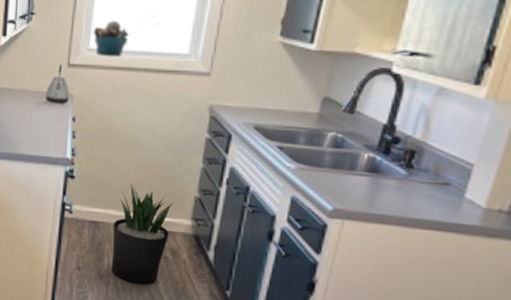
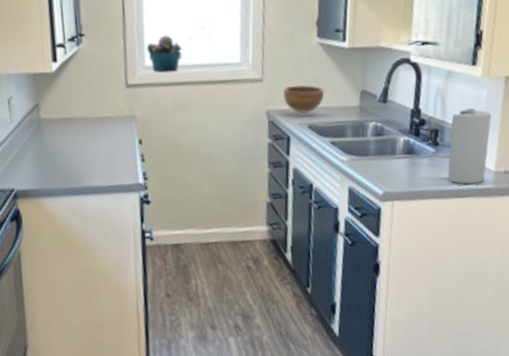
kettle: present [45,63,71,105] -> none [107,85,134,129]
planter: present [111,183,174,285] -> none [195,199,249,300]
bowl: none [230,83,280,114] -> present [283,85,325,114]
paper towel holder: none [420,131,492,218] -> present [448,107,492,185]

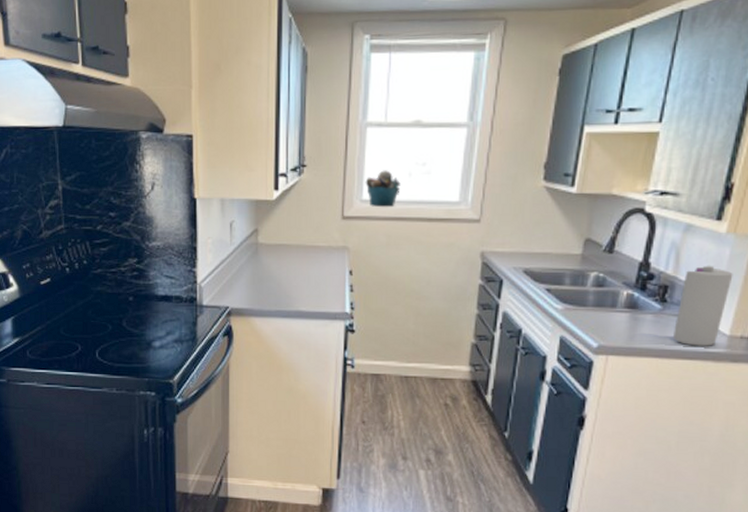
bowl: present [283,85,325,114] -> none [500,228,545,258]

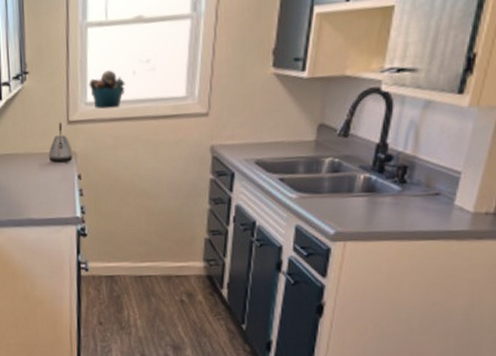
kettle: none [321,216,347,258] -> present [48,121,74,164]
paper towel holder: present [673,265,733,346] -> none [414,141,477,226]

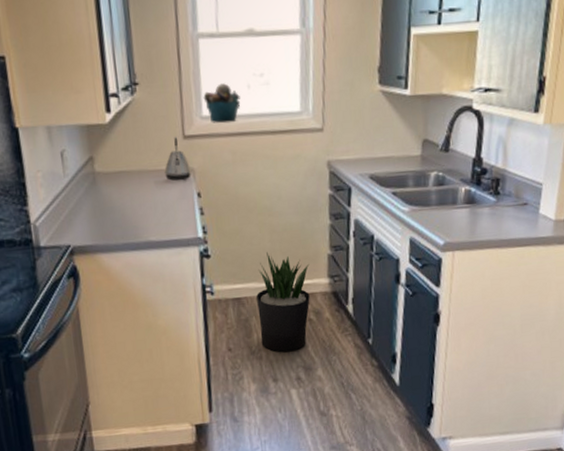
planter: none [129,234,185,331] -> present [256,252,310,353]

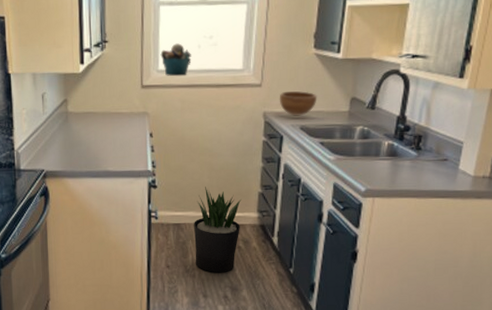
kettle: present [164,136,192,182] -> none [124,85,147,123]
bowl: none [344,134,386,164] -> present [279,91,317,116]

